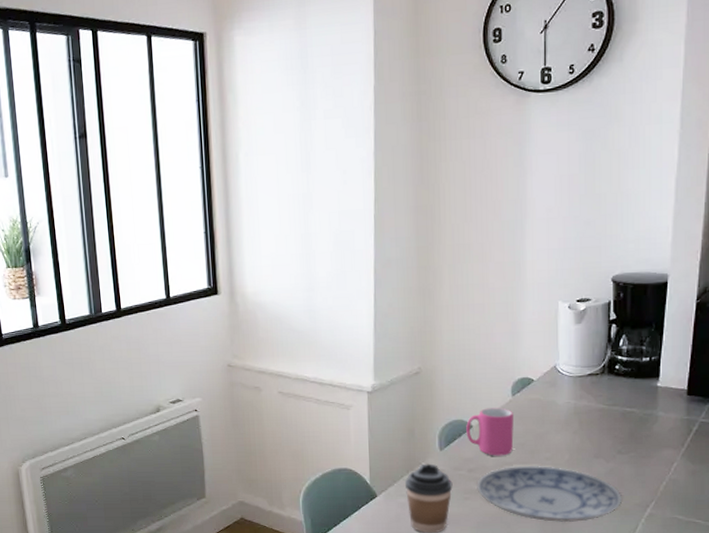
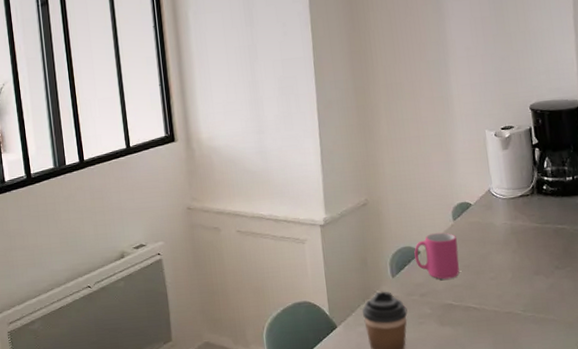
plate: present [477,465,622,523] -> none [429,286,565,341]

